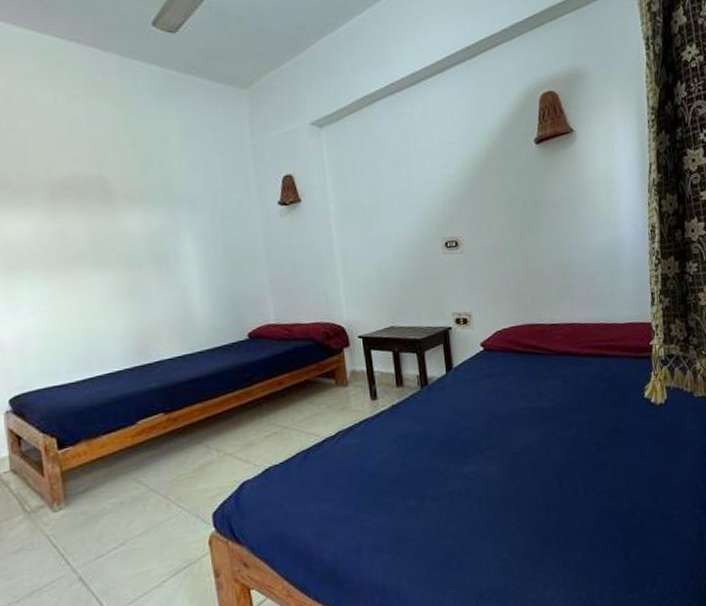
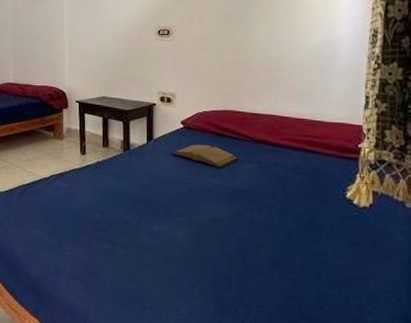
book: none [474,366,543,390] -> present [171,144,239,169]

